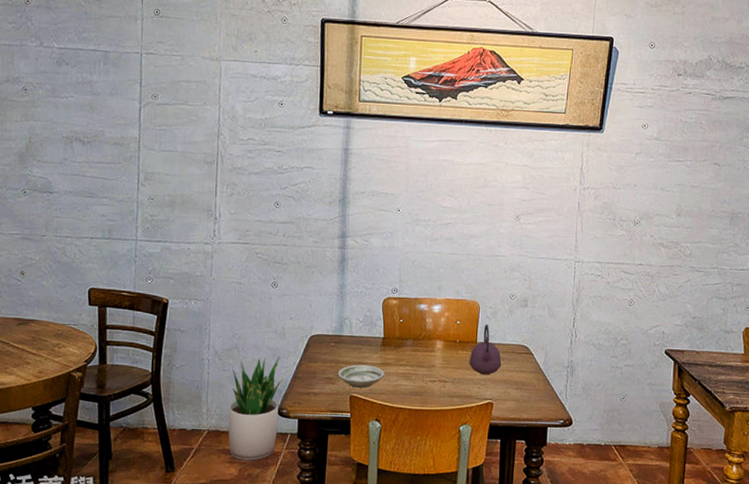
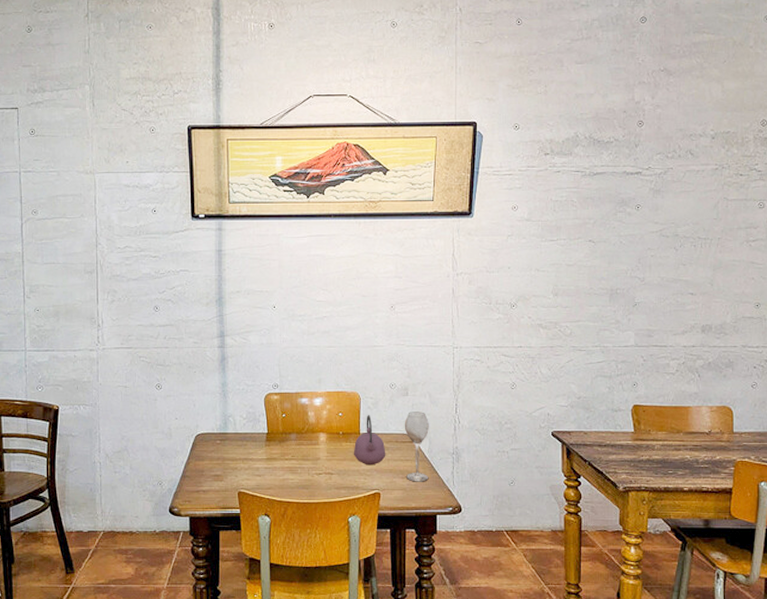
planter: present [228,357,281,461] -> none [122,457,171,560]
saucer: present [337,364,384,388] -> none [225,460,270,484]
wineglass: none [520,323,547,394] -> present [404,412,430,482]

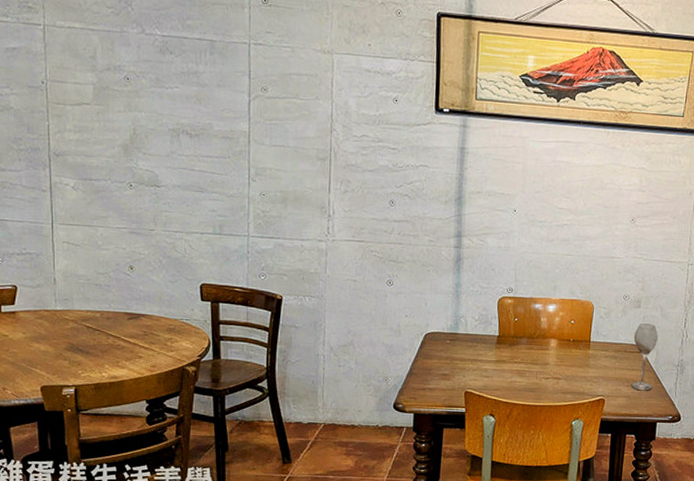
teapot: present [353,415,386,466] -> none [582,324,614,373]

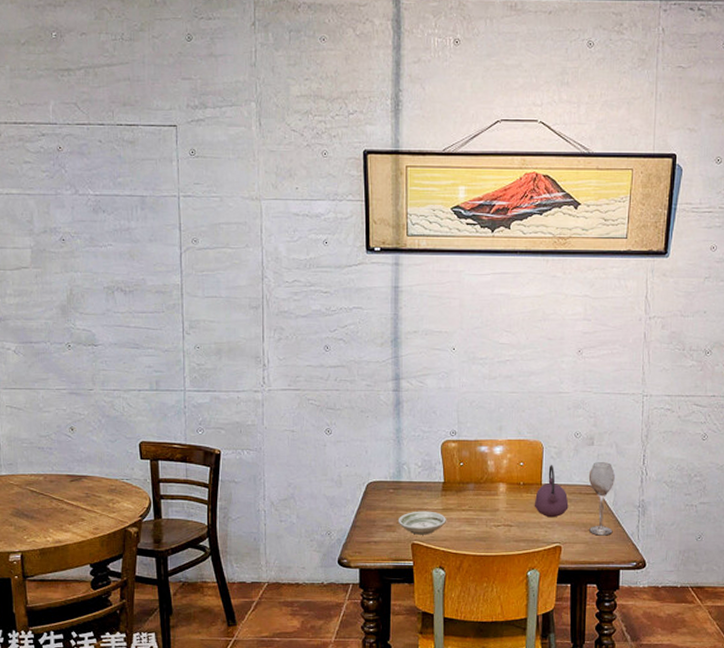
saucer: none [452,361,499,384] -> present [398,511,446,535]
teapot: none [582,324,614,373] -> present [534,465,569,518]

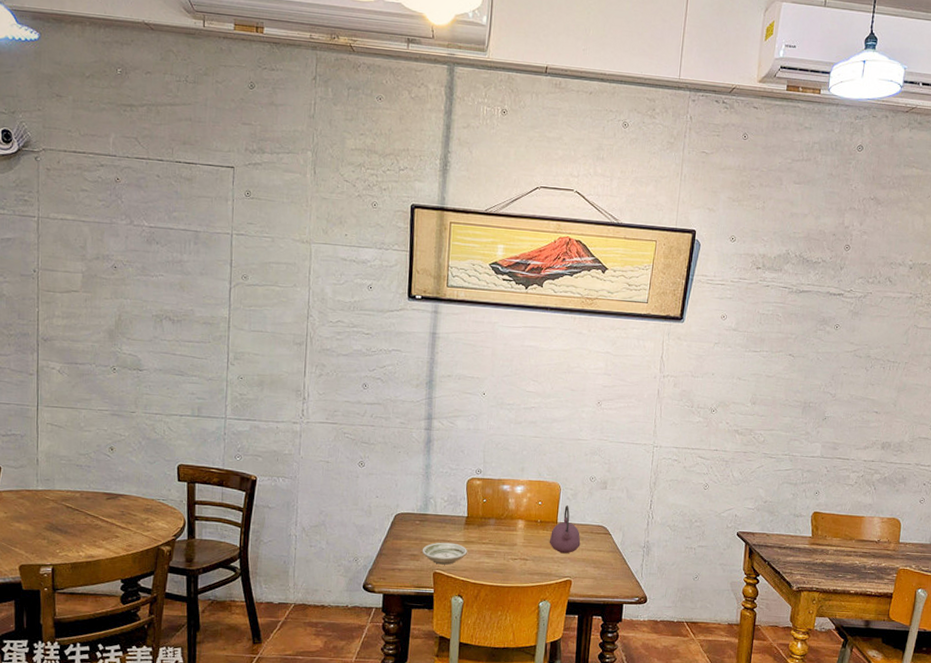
wineglass: present [588,462,616,536] -> none [598,505,625,573]

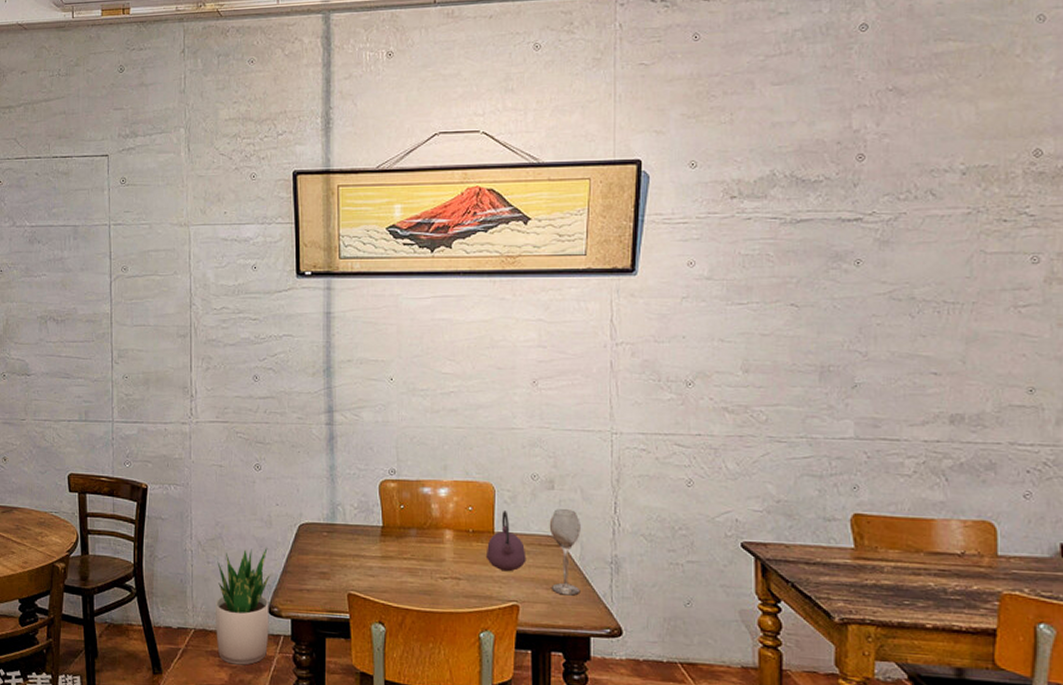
planter: none [314,534,367,634] -> present [216,548,270,666]
saucer: present [422,542,467,565] -> none [332,557,386,585]
wineglass: none [598,505,625,573] -> present [549,509,582,596]

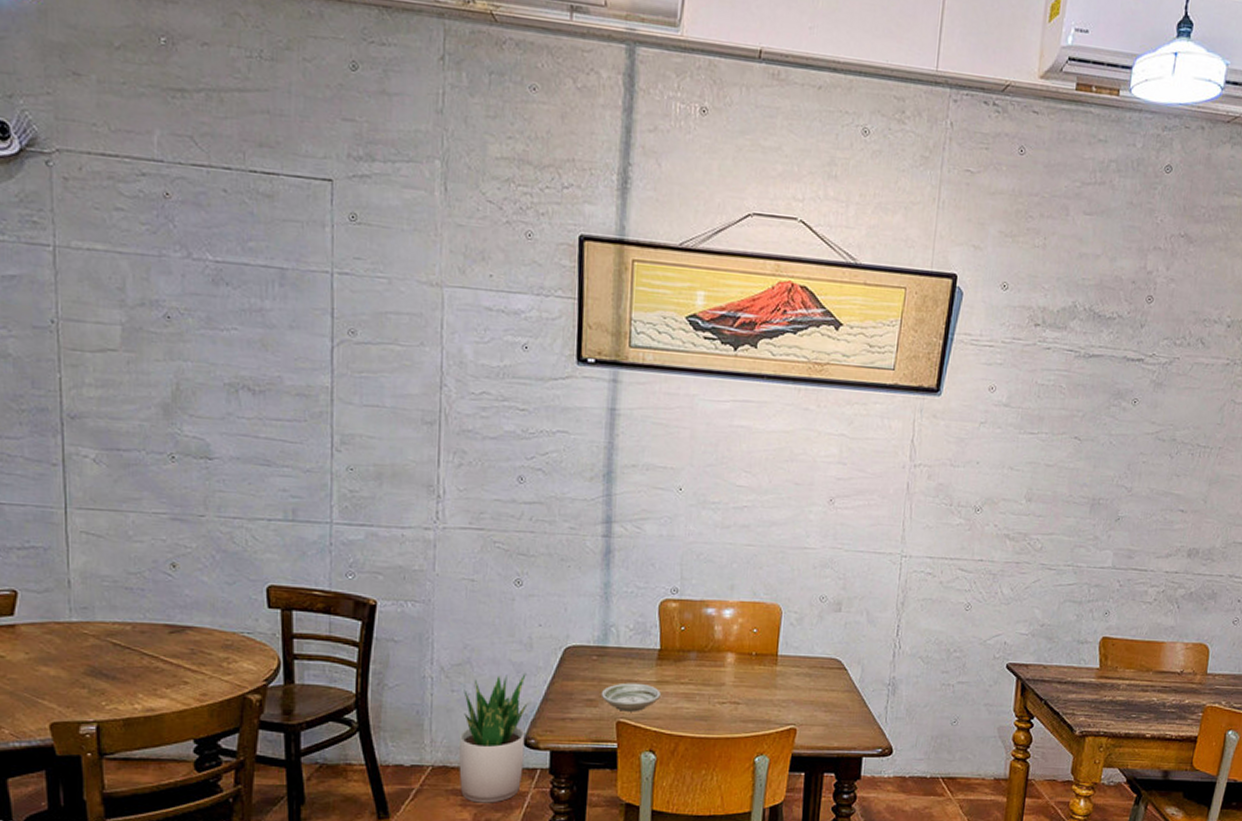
saucer: none [332,557,386,585] -> present [601,682,661,712]
teapot: present [485,511,527,572] -> none [767,633,808,695]
wineglass: present [549,509,582,596] -> none [830,631,865,718]

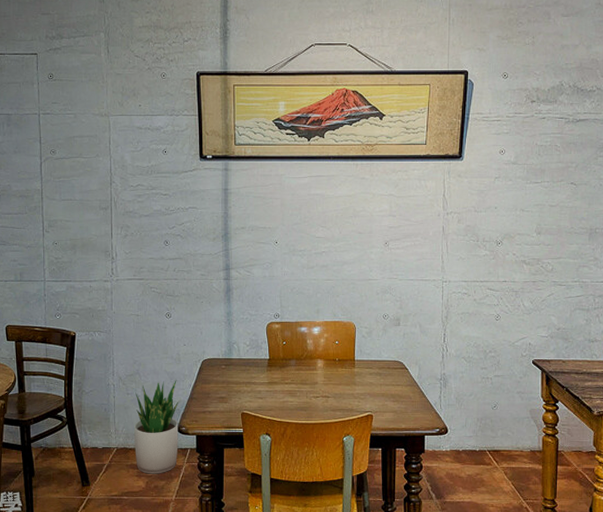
saucer: present [601,682,661,712] -> none [229,384,271,406]

